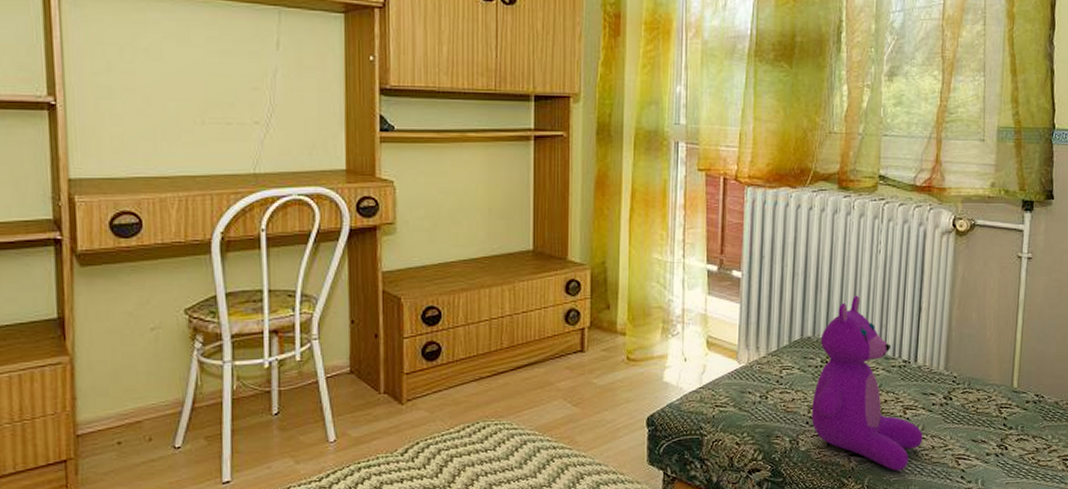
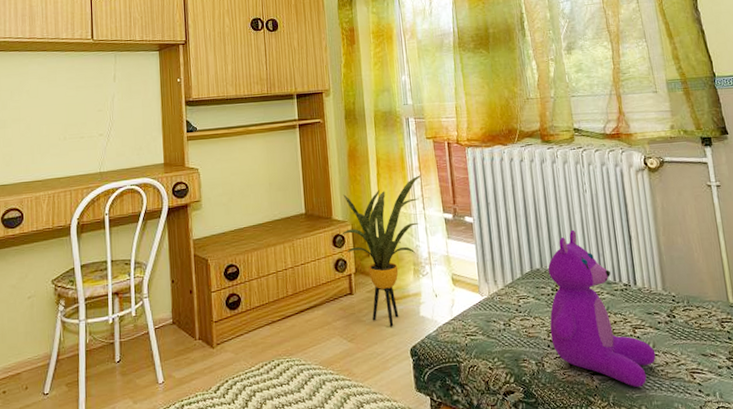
house plant: none [576,215,686,392] -> present [340,175,421,327]

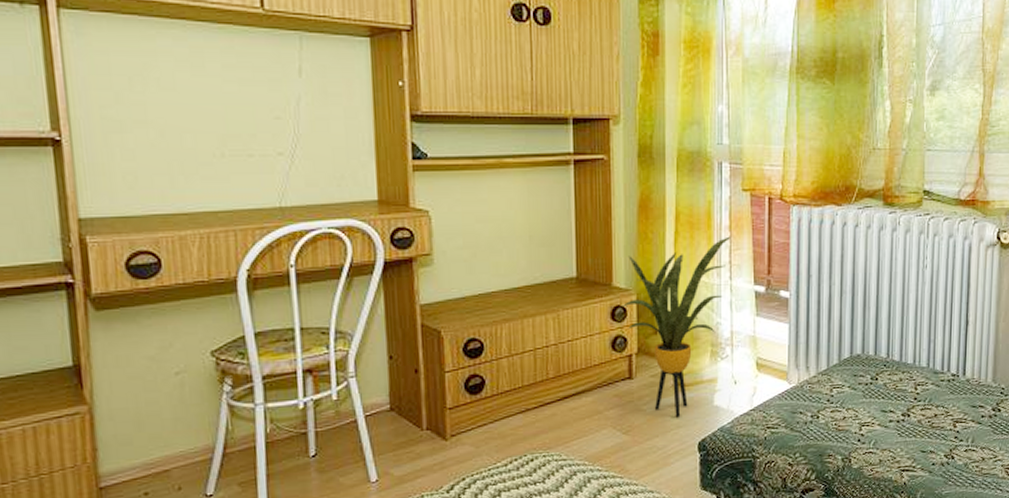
teddy bear: present [548,229,656,387] -> none [863,311,973,484]

